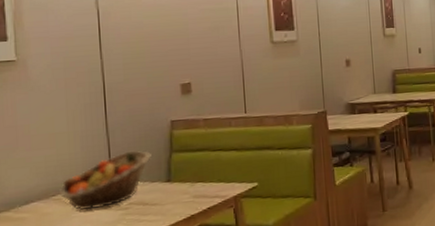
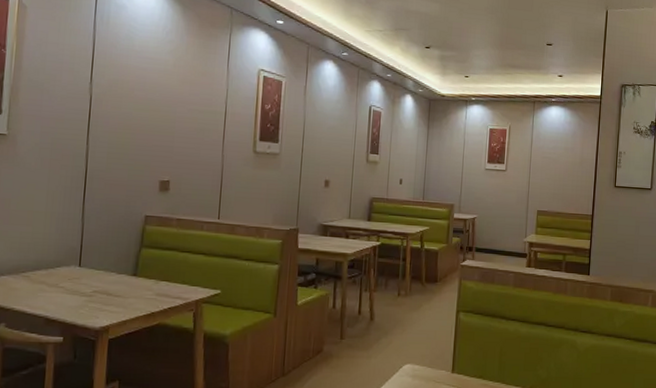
fruit basket: present [60,150,151,210] -> none [29,240,122,292]

